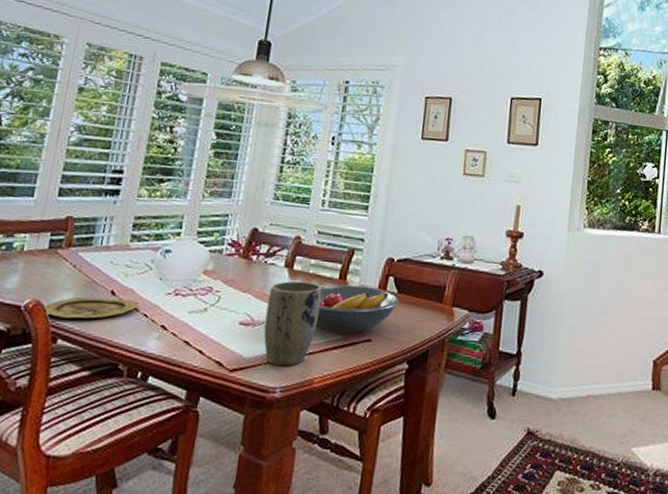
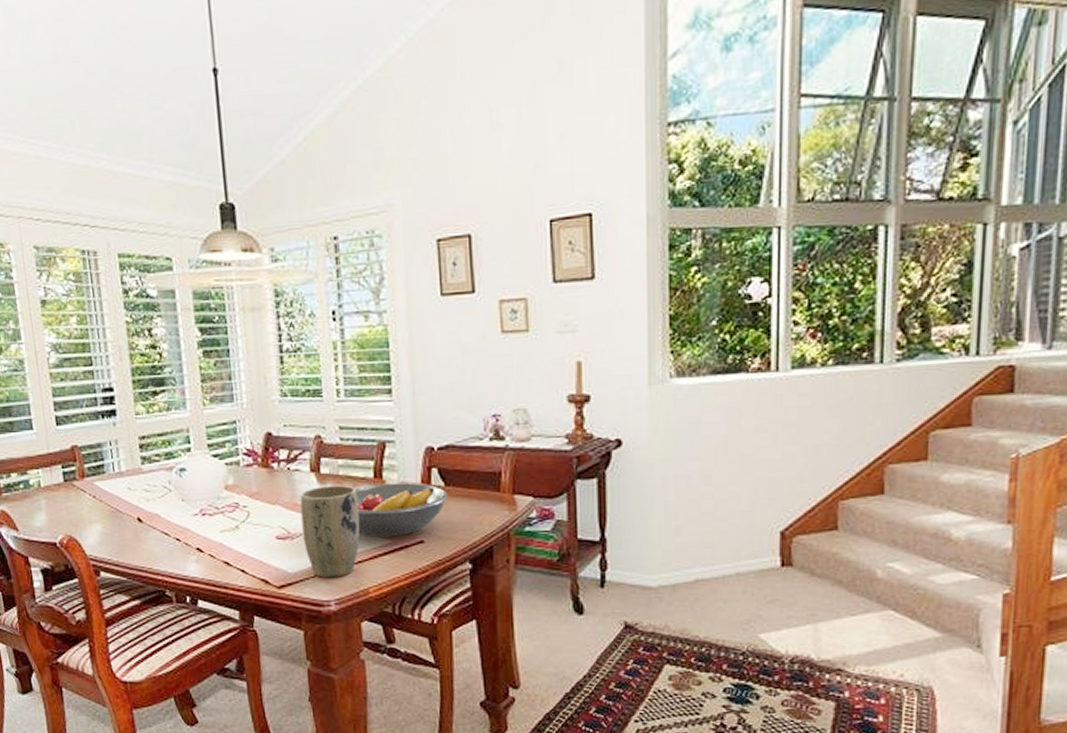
plate: present [42,297,139,319] -> none [76,525,168,551]

